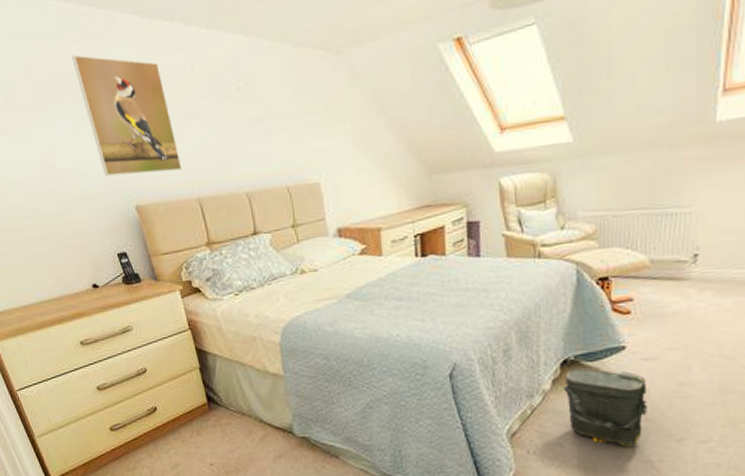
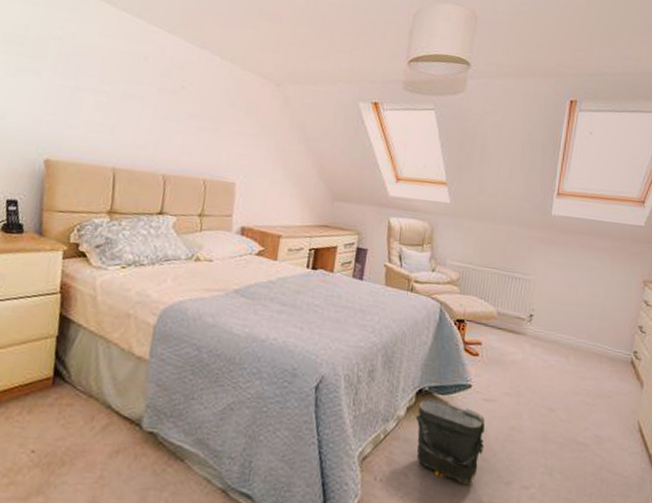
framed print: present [71,54,182,176] -> none [22,14,115,139]

